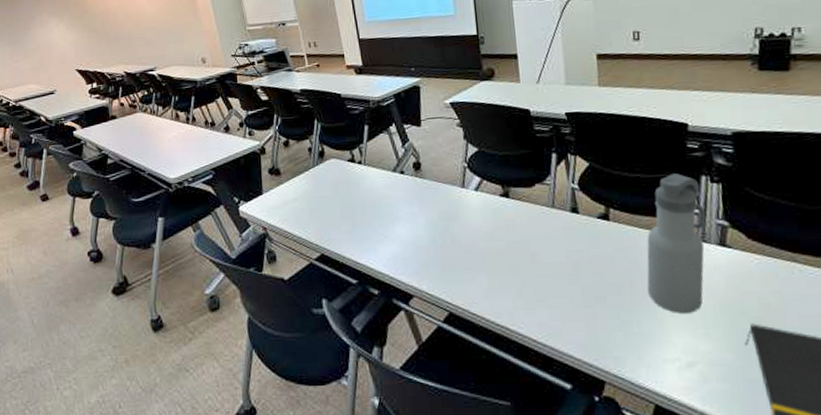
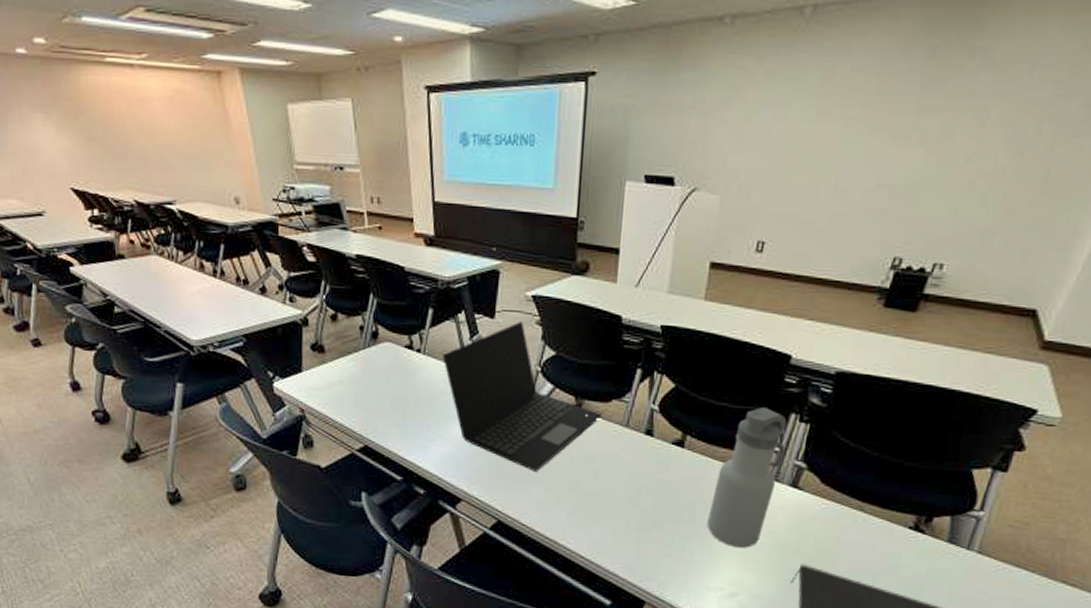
laptop: none [380,125,528,260] -> present [442,320,602,471]

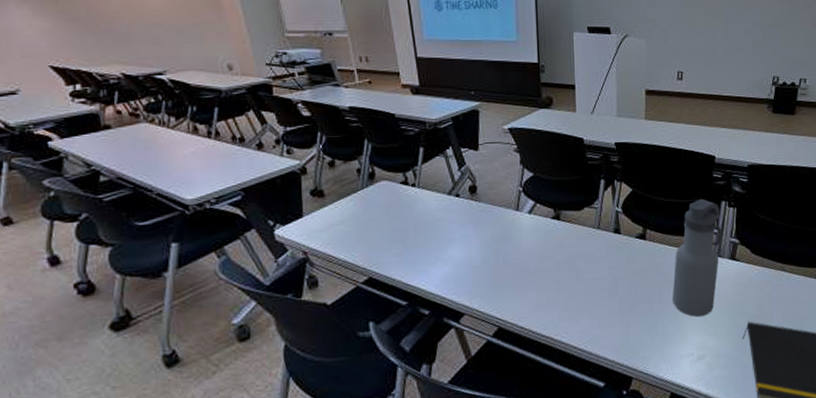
laptop: present [442,320,602,471] -> none [435,150,577,278]

